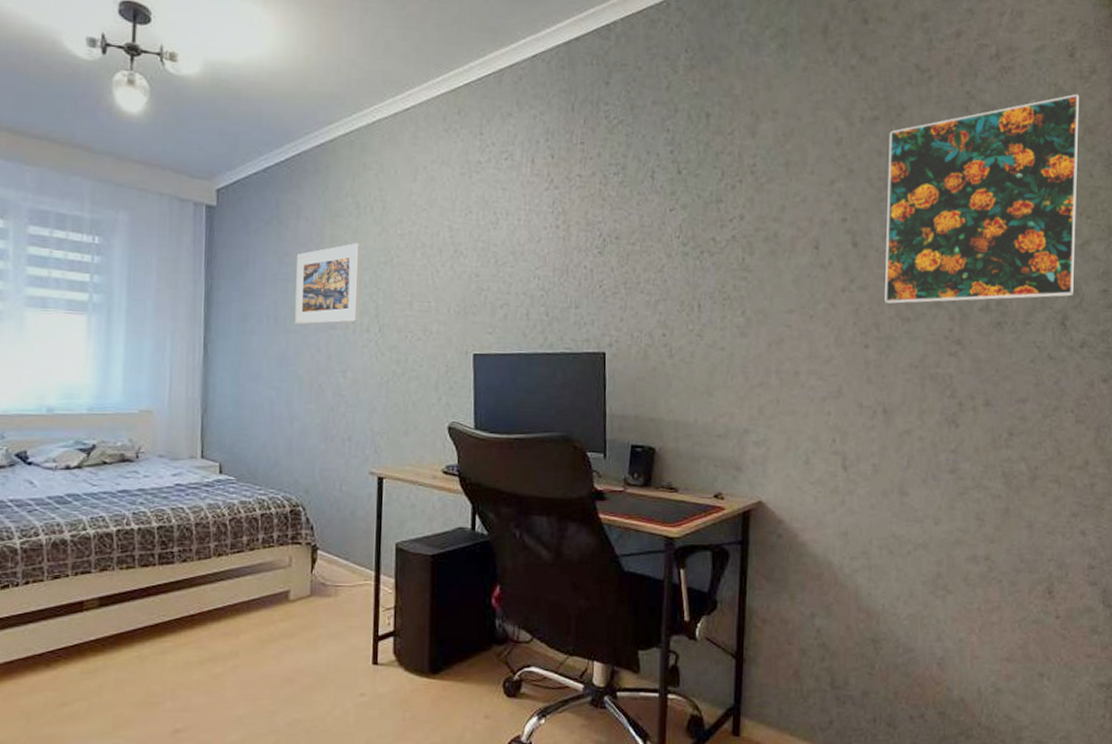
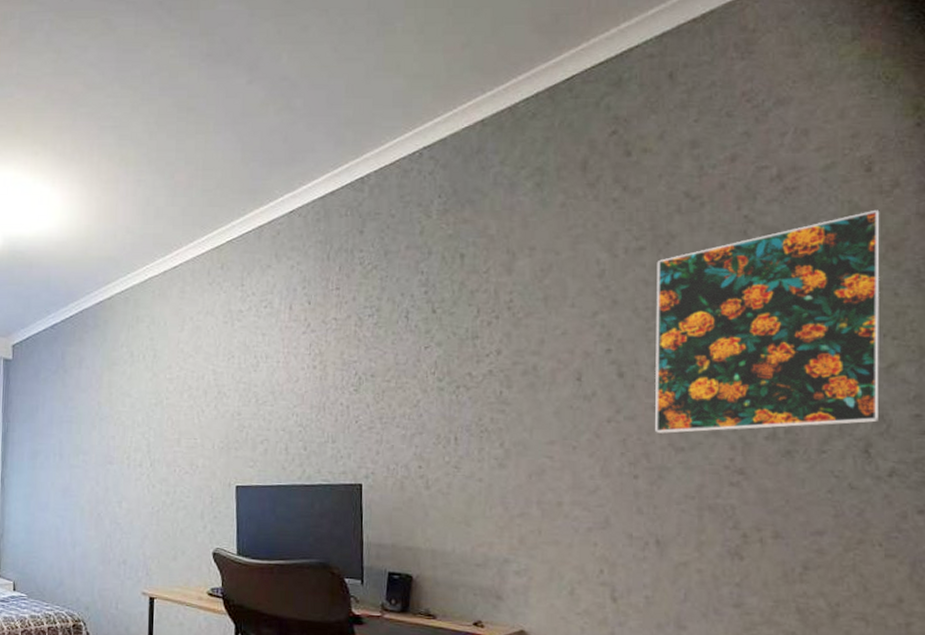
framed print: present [295,243,361,324] -> none [77,388,135,460]

